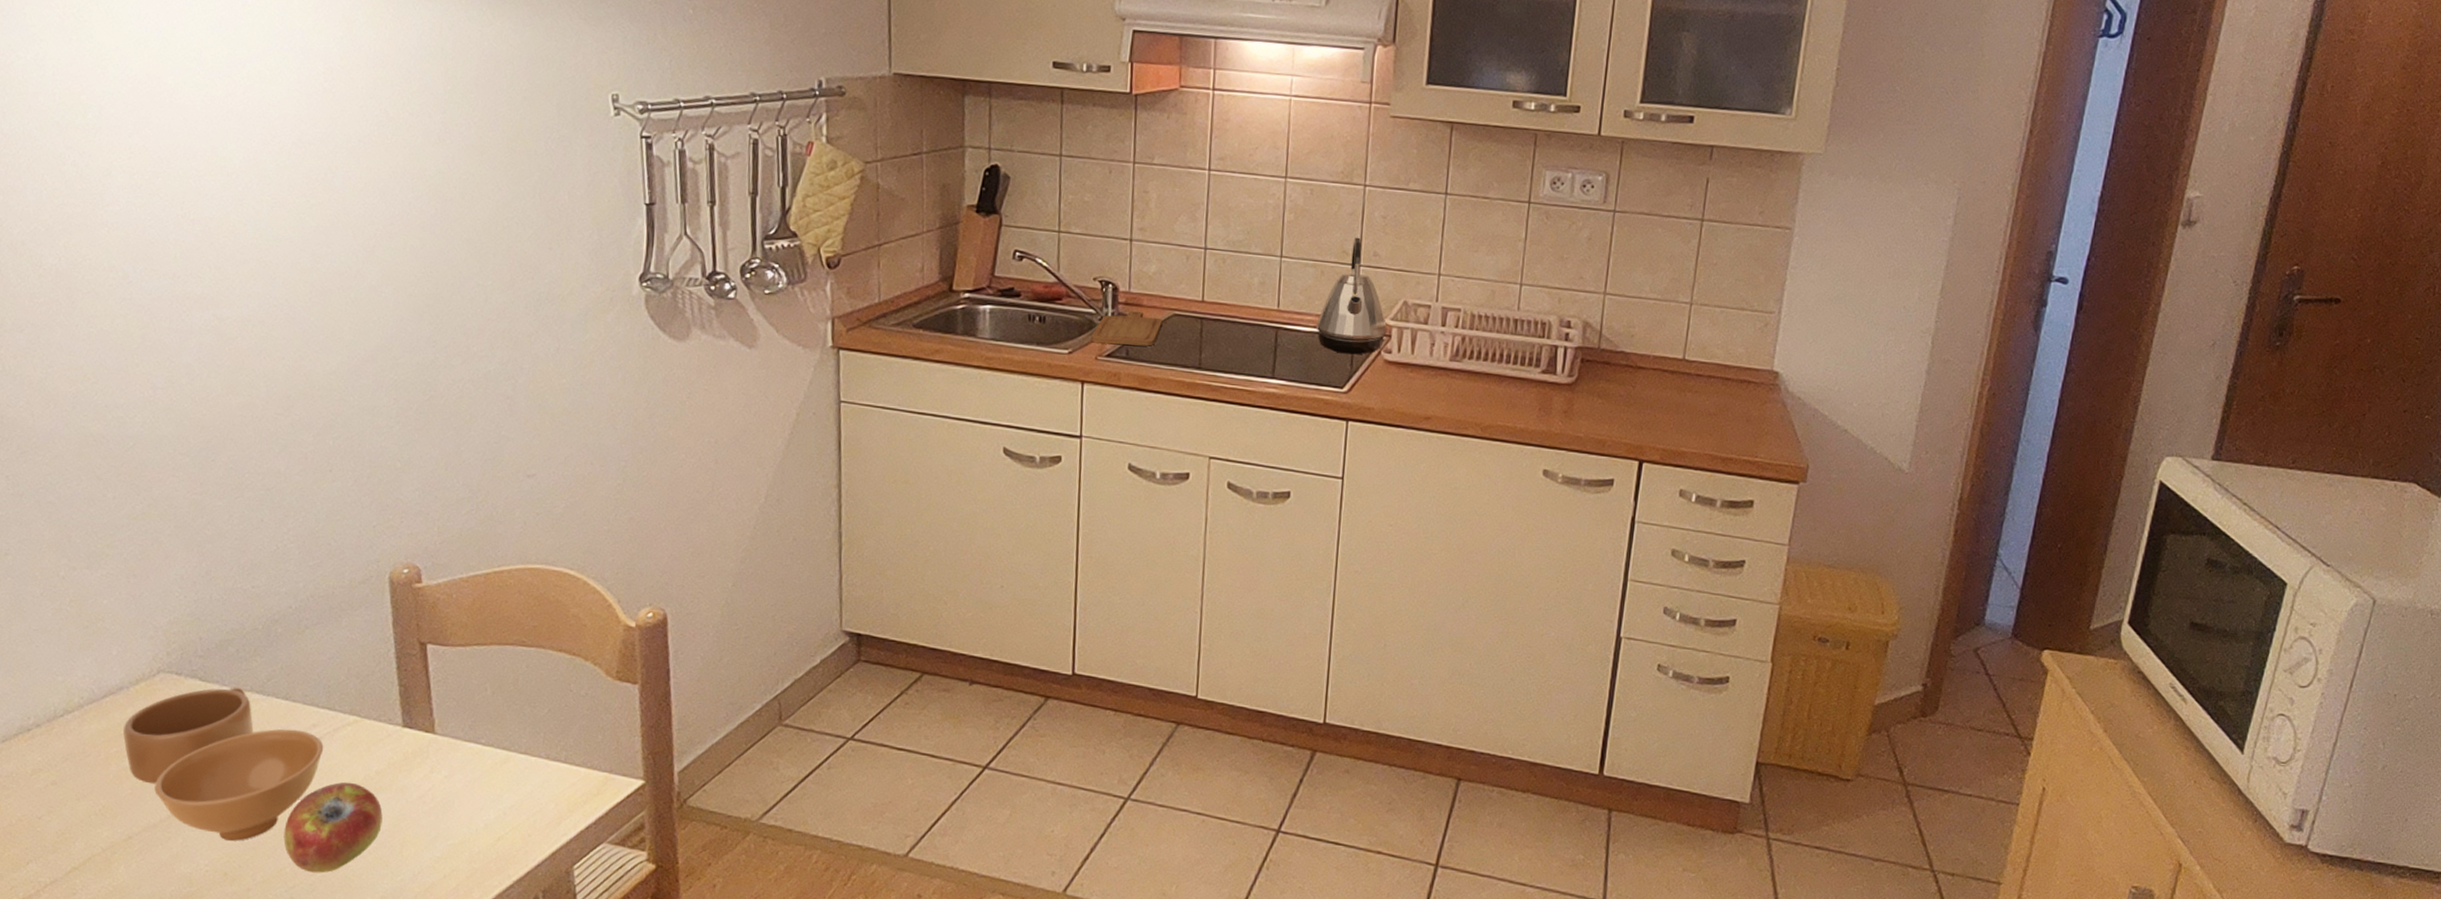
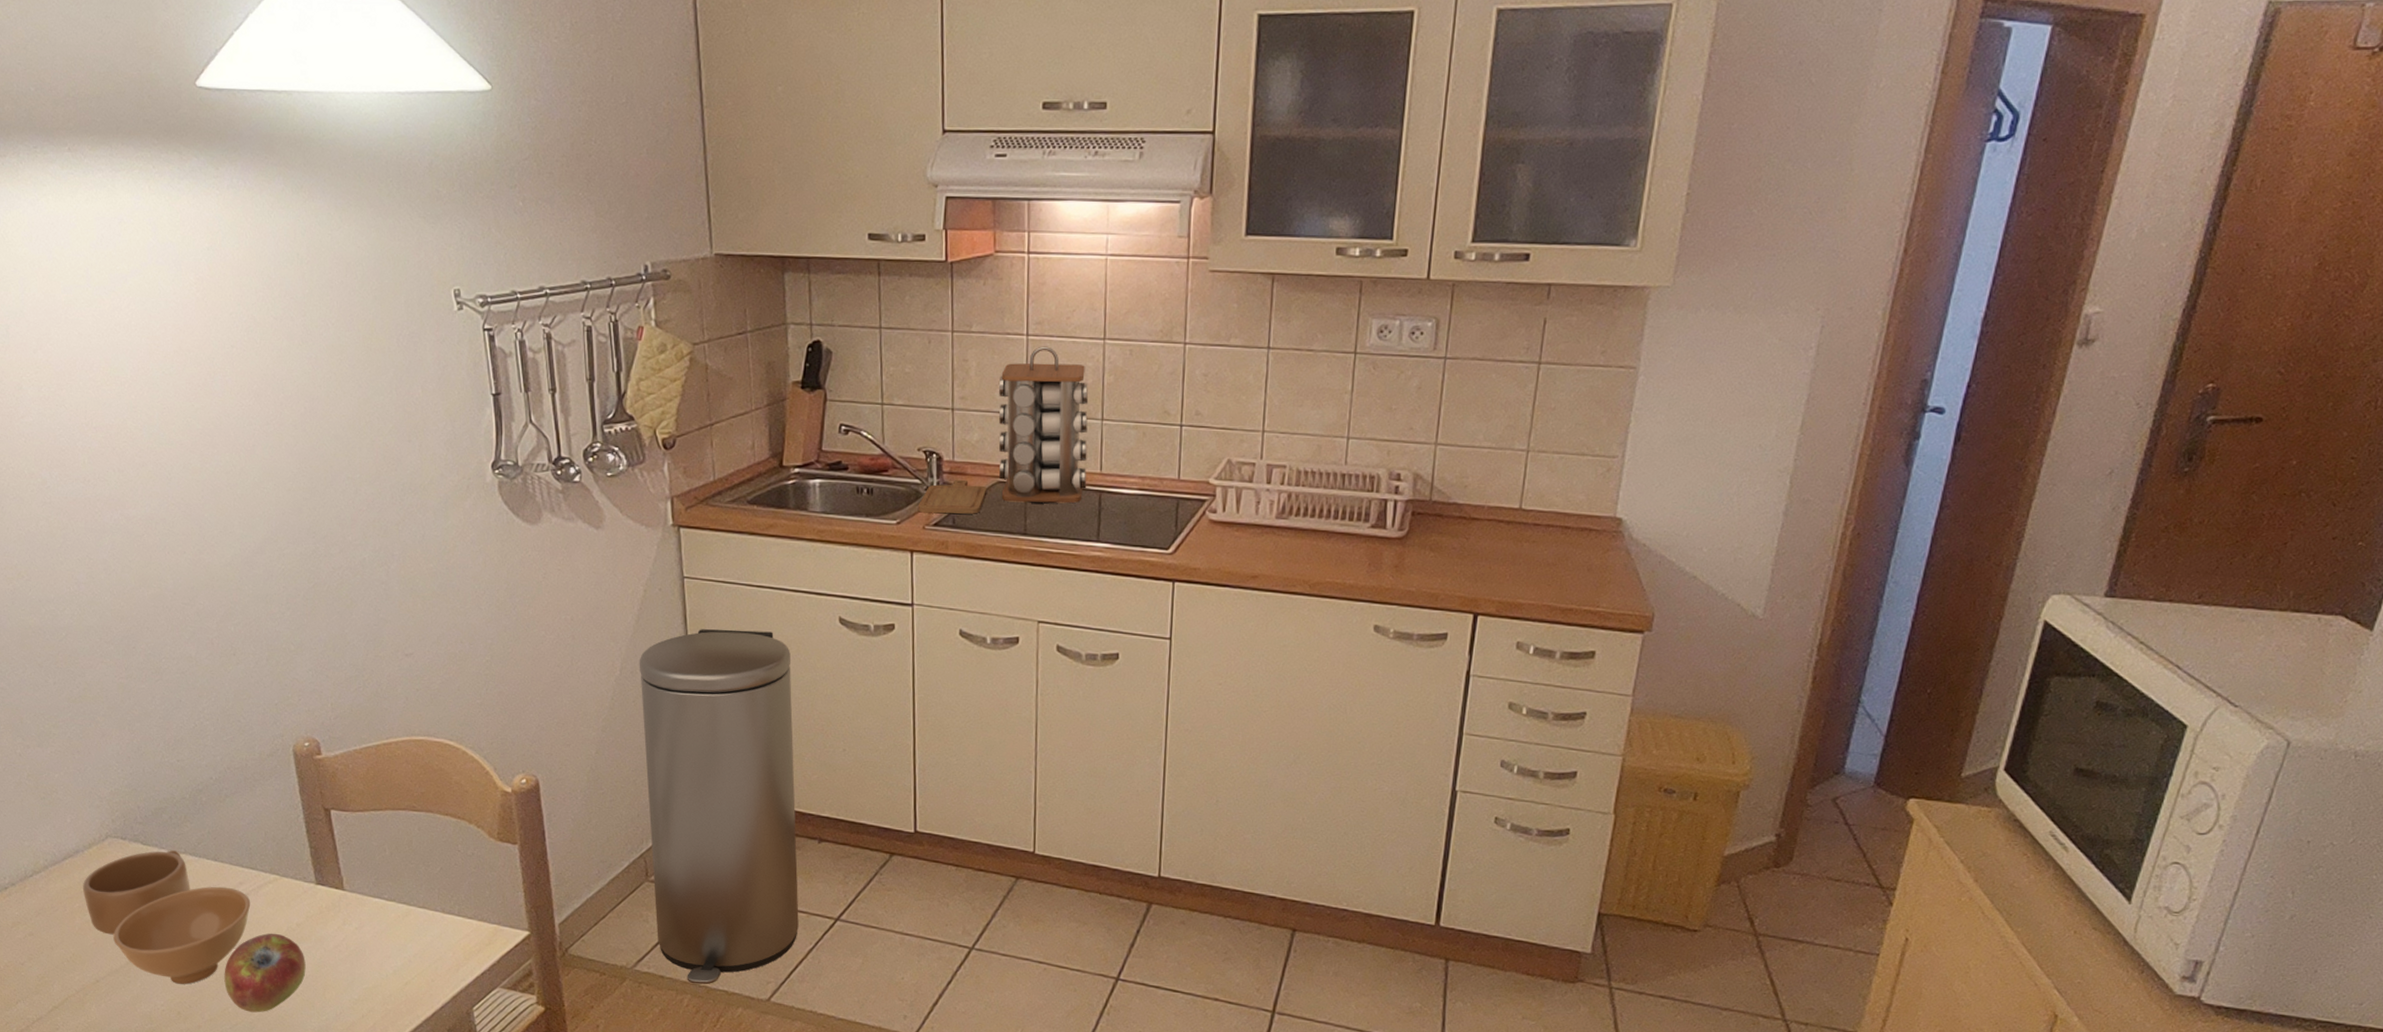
pedal bin: none [786,456,950,839] -> present [639,629,799,985]
spice rack: none [1176,181,1269,339] -> present [999,346,1089,504]
kettle: present [1316,237,1388,355] -> none [1139,396,1212,515]

